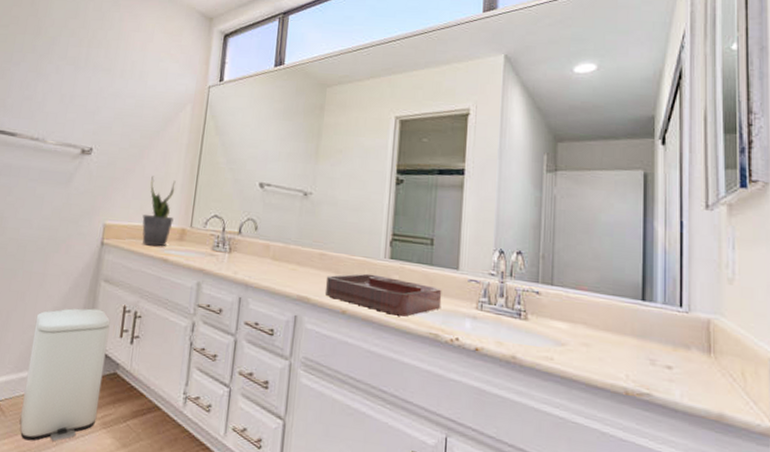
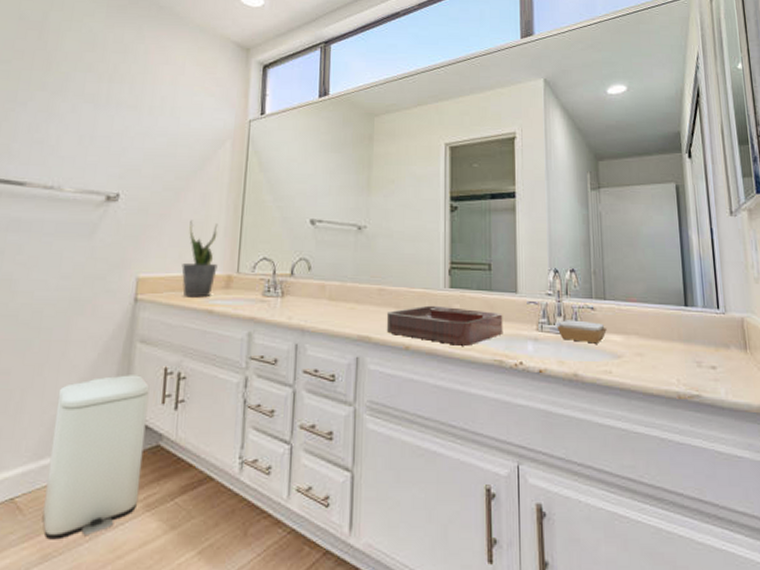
soap dish: none [497,301,552,329] -> present [557,320,607,344]

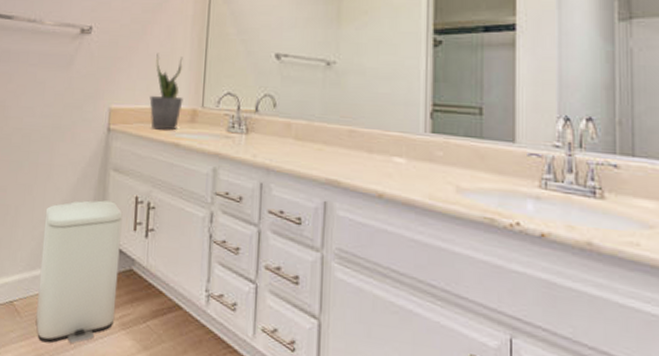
decorative tray: present [386,305,503,346] -> none [357,151,496,199]
soap dish: present [557,320,607,344] -> none [566,177,635,209]

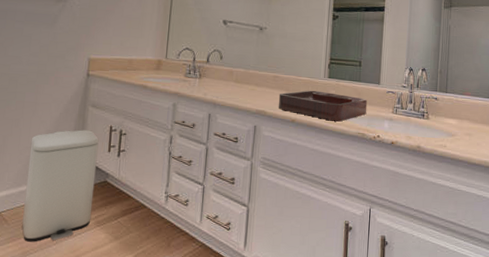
potted plant: present [149,53,183,131] -> none [123,16,151,76]
decorative tray: none [357,151,496,199] -> present [278,90,368,122]

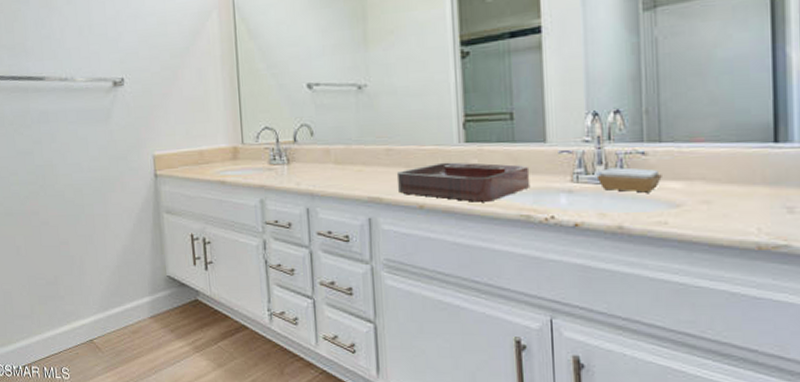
pedal bin: present [22,130,99,242] -> none [108,241,188,372]
soap dish: none [407,106,446,125] -> present [596,167,662,193]

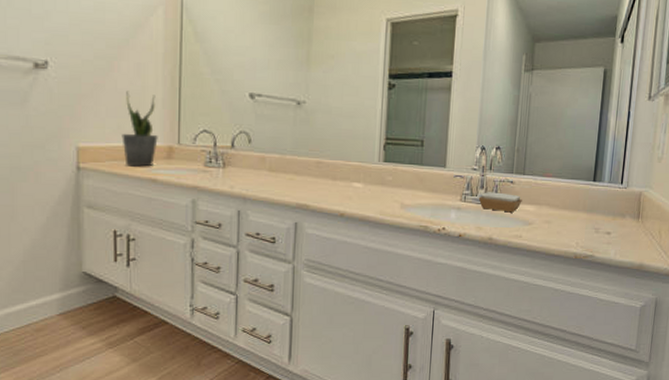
potted plant: none [190,96,224,170] -> present [122,90,158,167]
decorative tray: present [396,162,531,202] -> none [323,177,431,213]

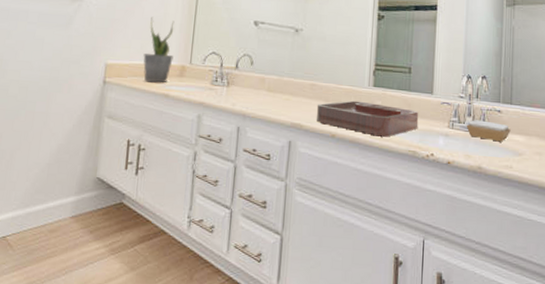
decorative tray: none [323,177,431,213] -> present [315,100,419,137]

